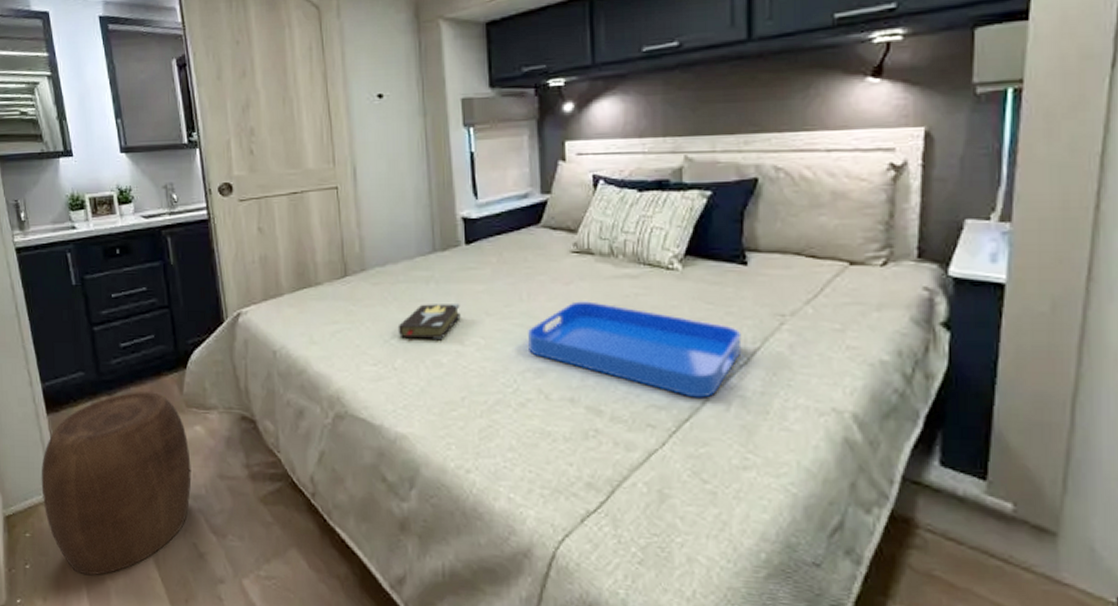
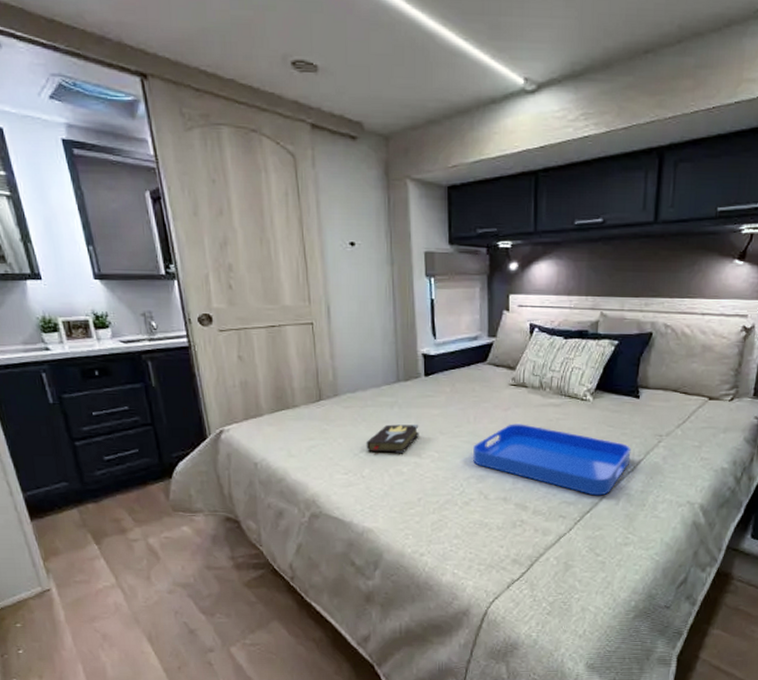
stool: present [41,391,192,576] -> none [28,499,181,655]

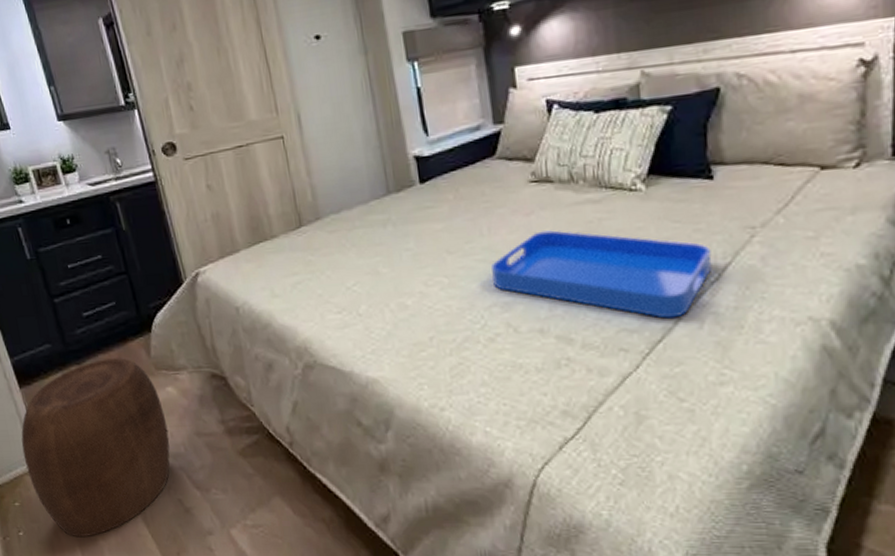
stool: none [28,499,181,655] -> present [21,358,170,538]
hardback book: present [366,423,419,453] -> none [358,243,422,284]

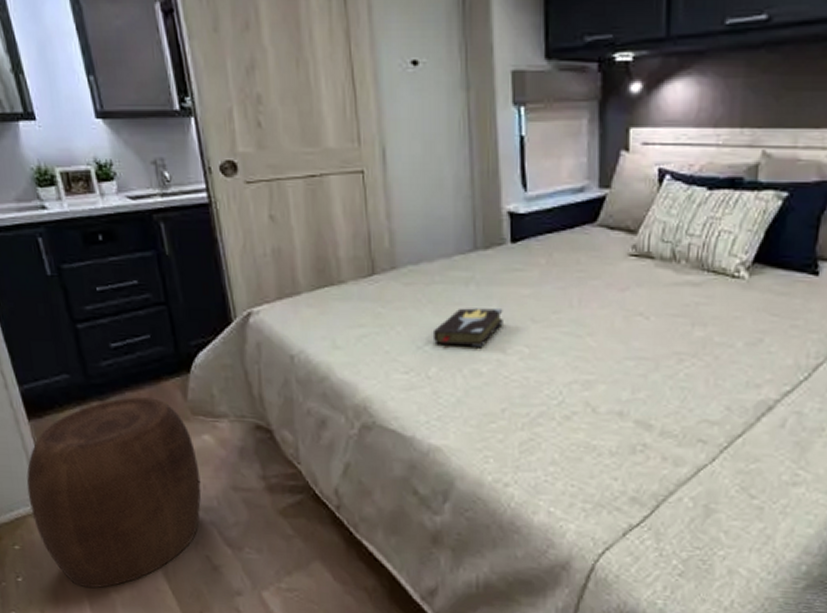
hardback book: none [358,243,422,284] -> present [432,307,503,347]
serving tray: present [491,230,713,319] -> none [577,309,805,414]

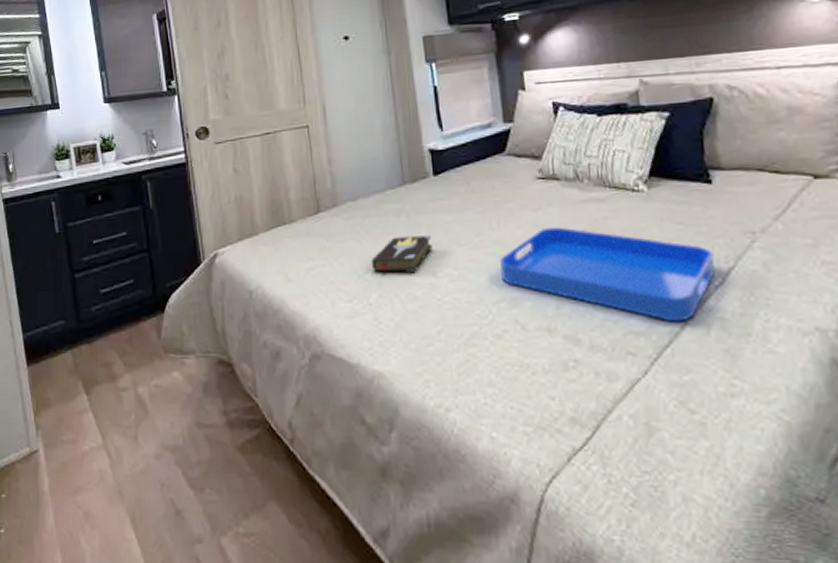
stool: present [26,397,202,589] -> none [19,338,169,539]
serving tray: none [577,309,805,414] -> present [500,227,716,322]

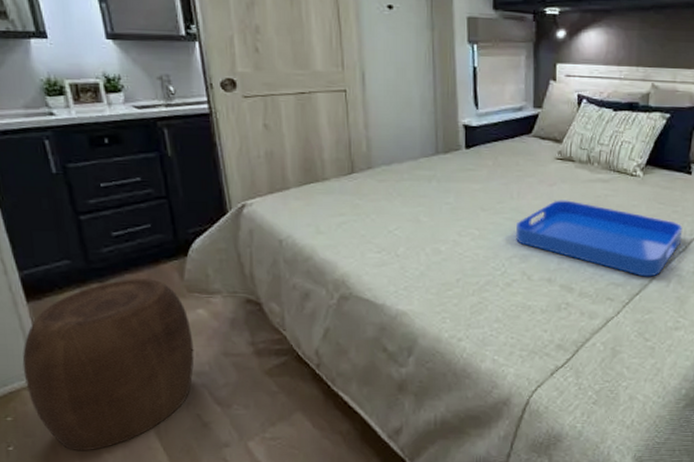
stool: none [19,338,169,539] -> present [22,278,194,451]
hardback book: present [371,234,433,273] -> none [401,199,459,230]

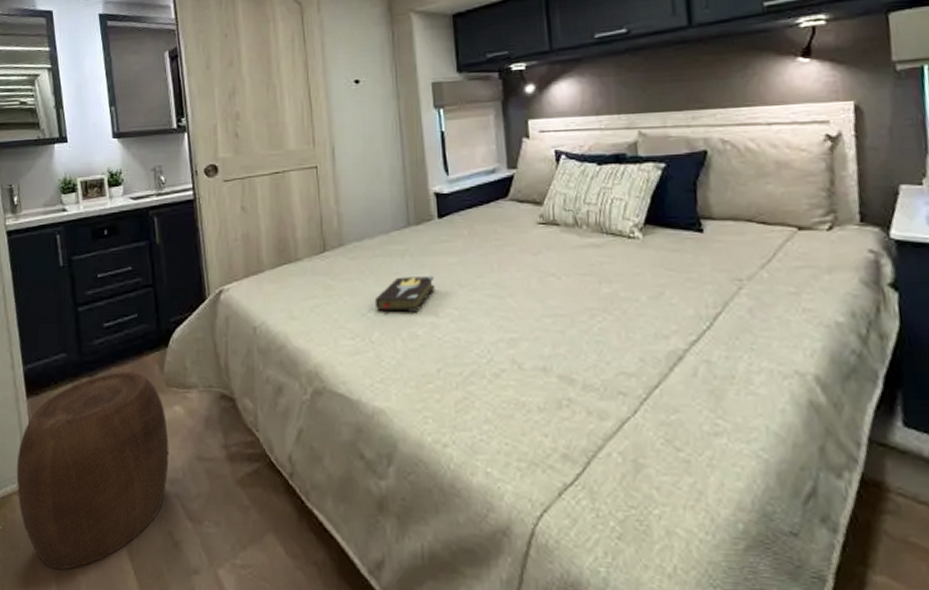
hardback book: none [401,199,459,230] -> present [374,275,435,312]
serving tray: present [516,200,683,277] -> none [500,270,705,364]

